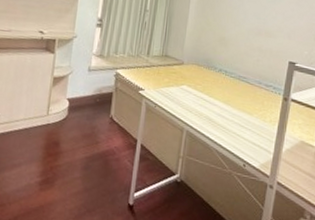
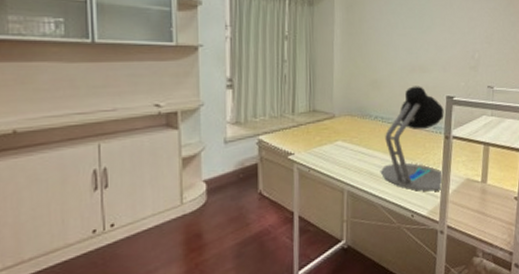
desk lamp: none [218,47,285,147] -> present [380,86,444,192]

